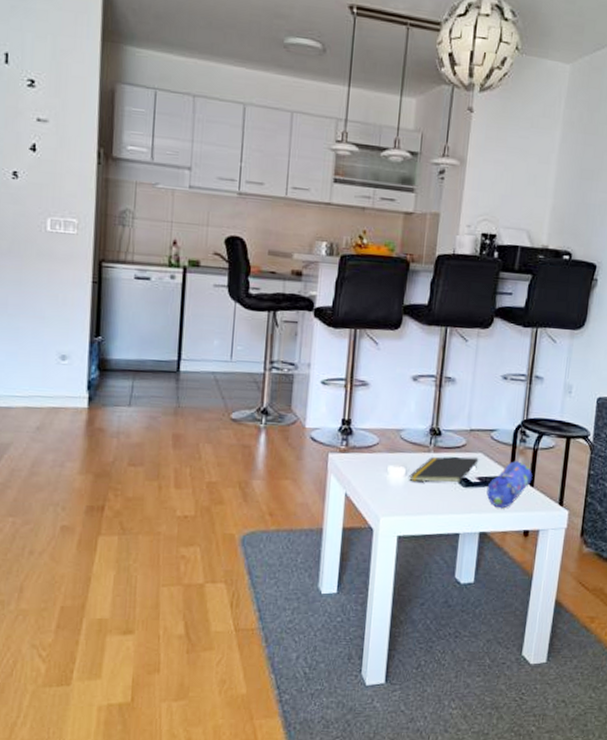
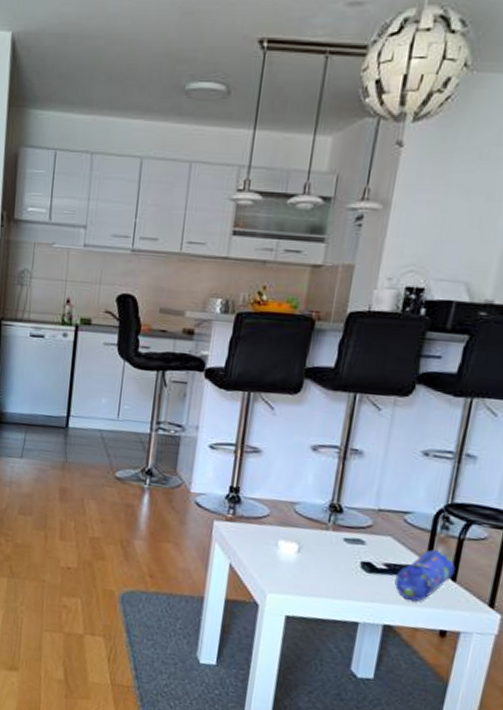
notepad: present [409,456,479,482] -> none [302,535,387,566]

